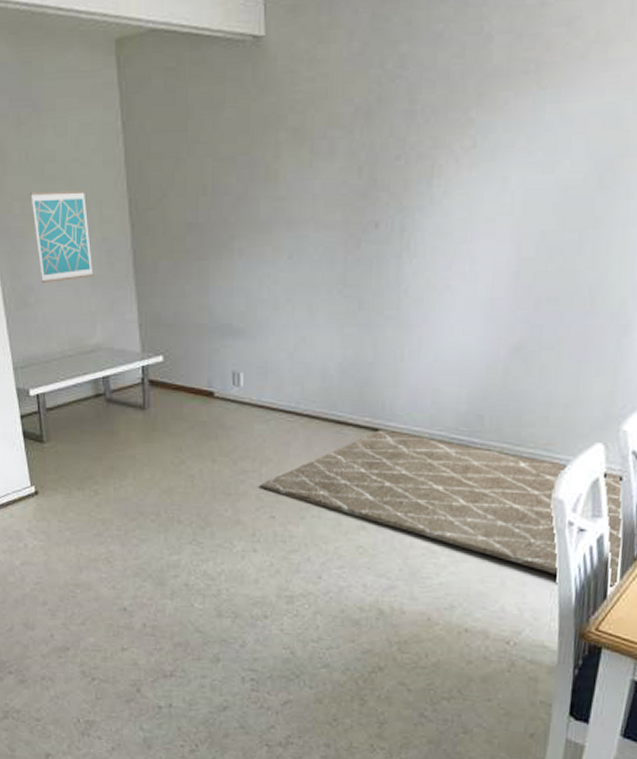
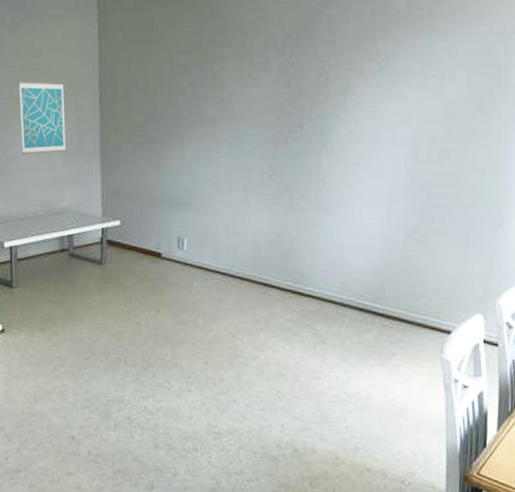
rug: present [261,430,624,590] -> none [198,293,499,439]

